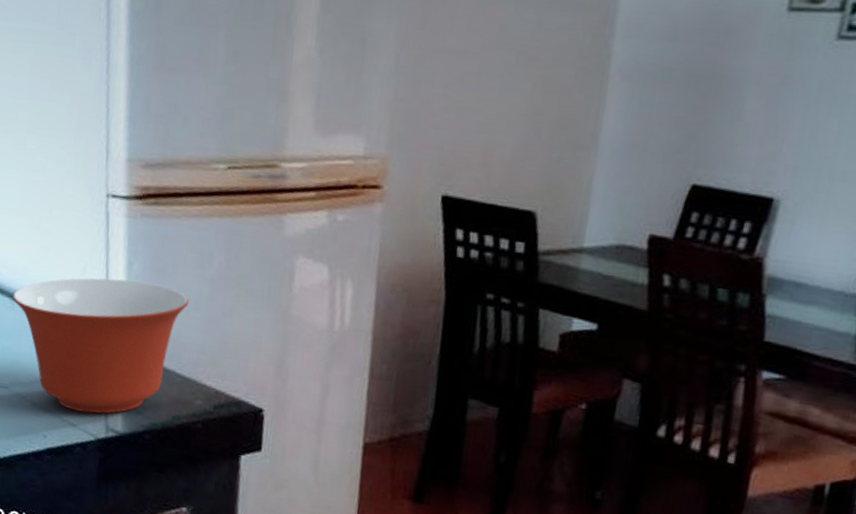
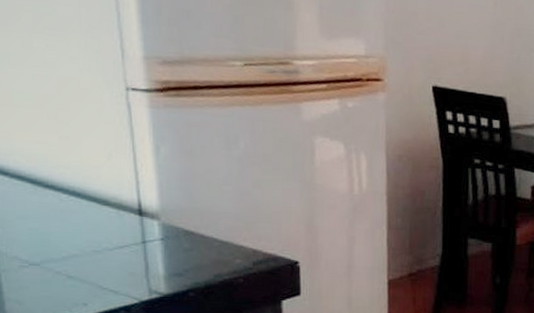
mixing bowl: present [11,278,190,414] -> none [33,161,220,280]

